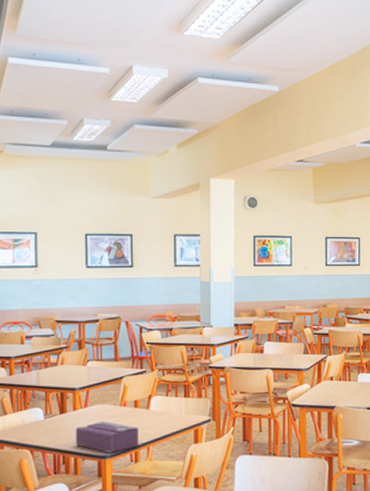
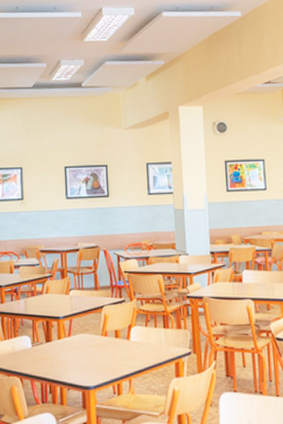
tissue box: present [75,421,139,453] -> none [60,351,121,384]

